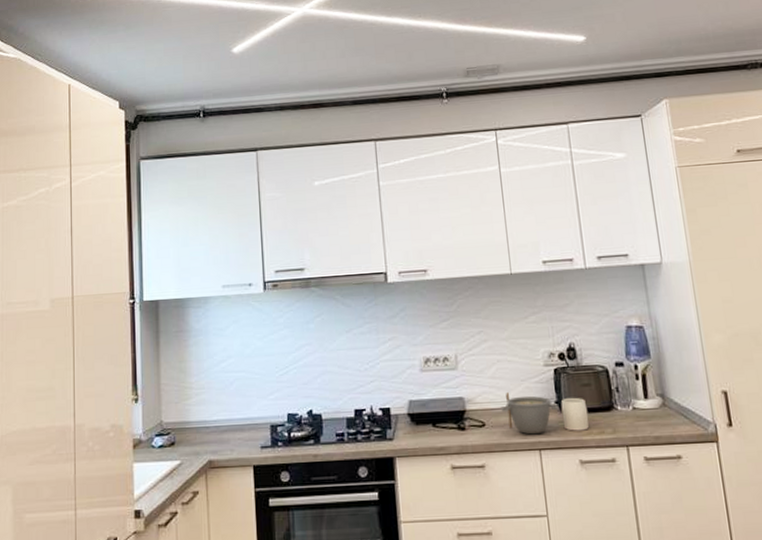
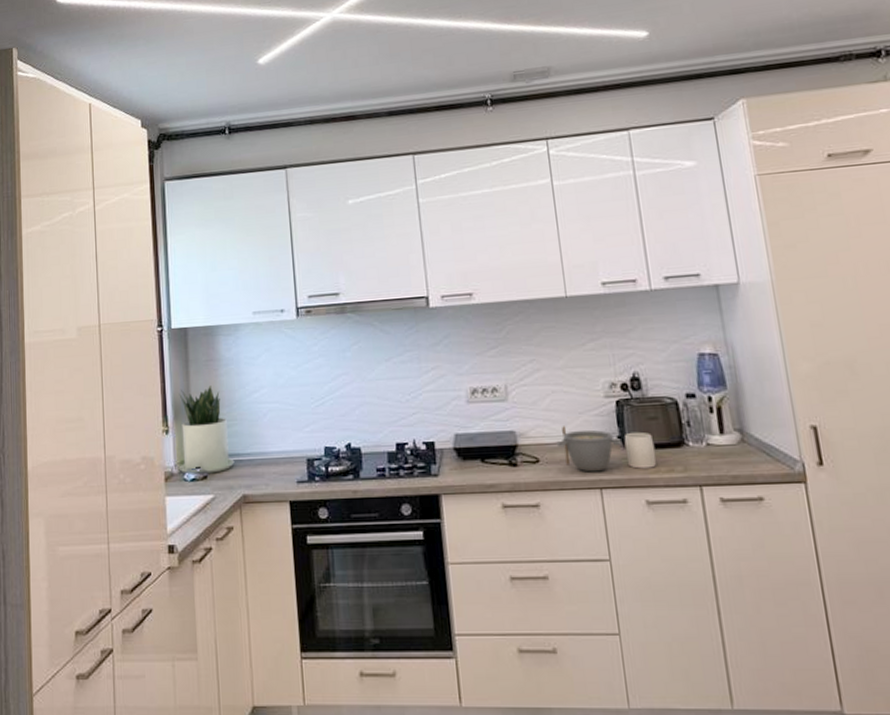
planter: none [147,355,201,441] -> present [179,385,235,475]

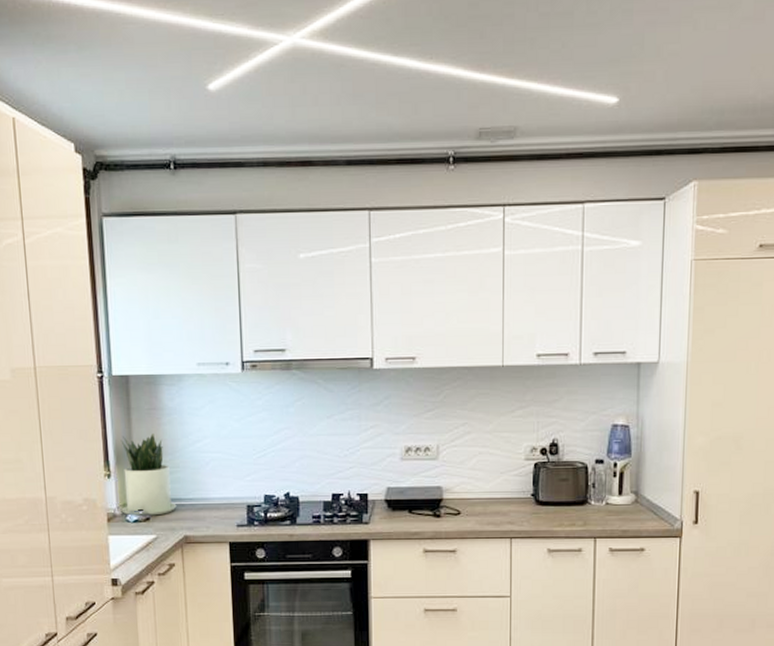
cooking pot: present [556,426,621,472] -> none [477,484,534,524]
mug: present [624,431,657,469] -> none [536,491,562,522]

